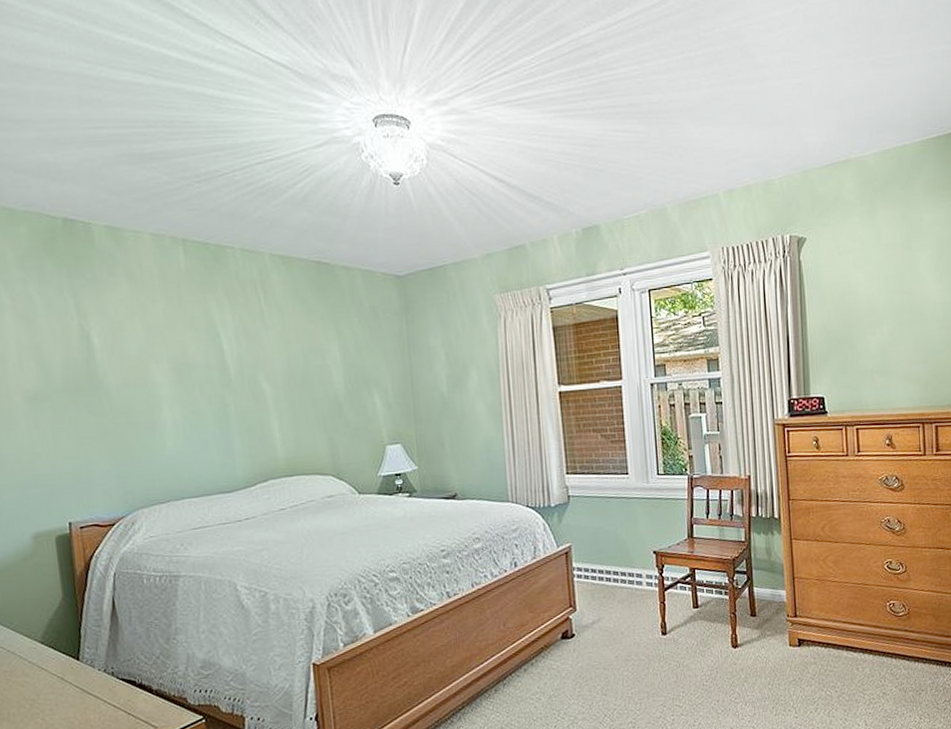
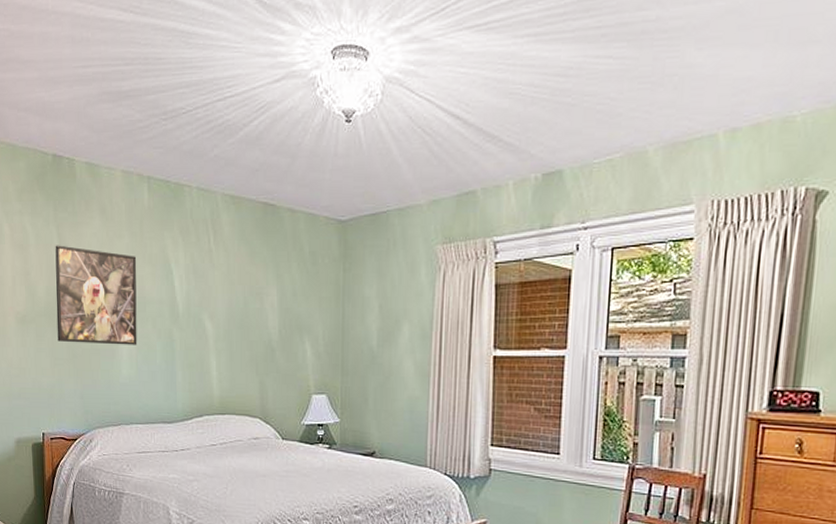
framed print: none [72,314,184,419] -> present [55,245,137,345]

